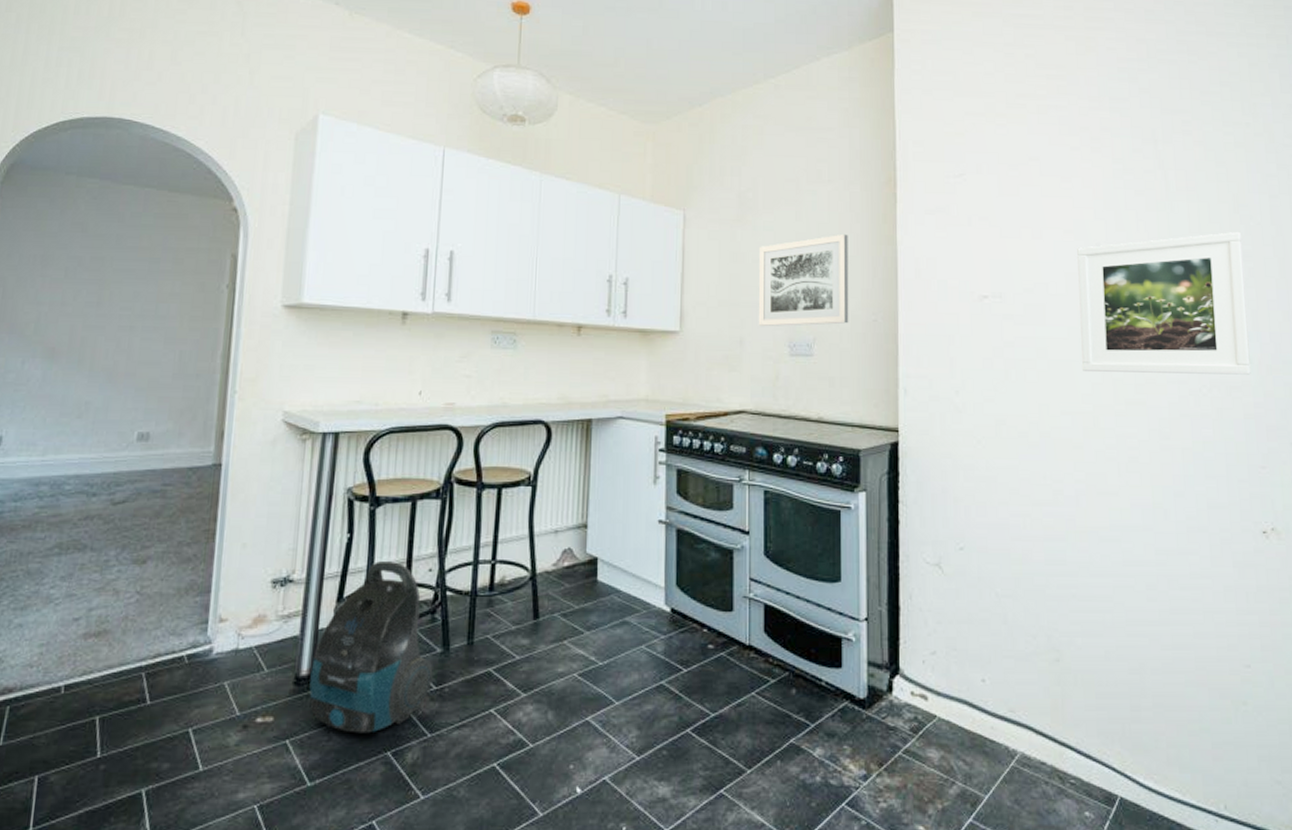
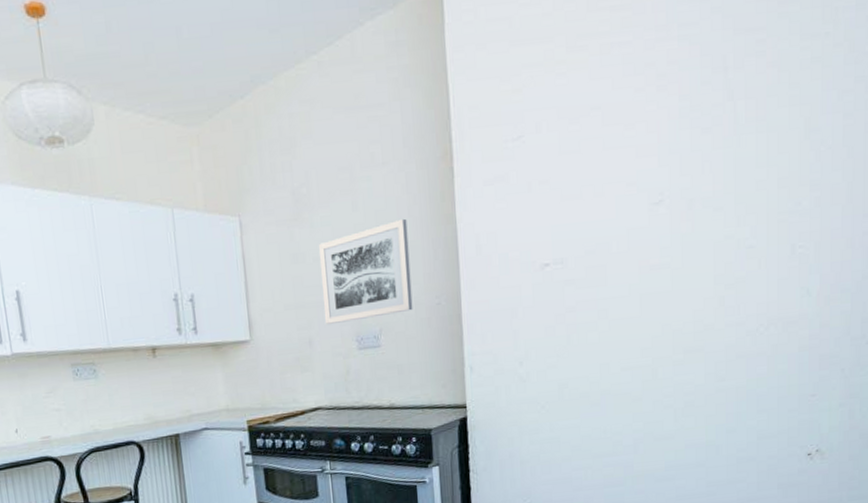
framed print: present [1077,231,1251,375] -> none [640,159,811,326]

